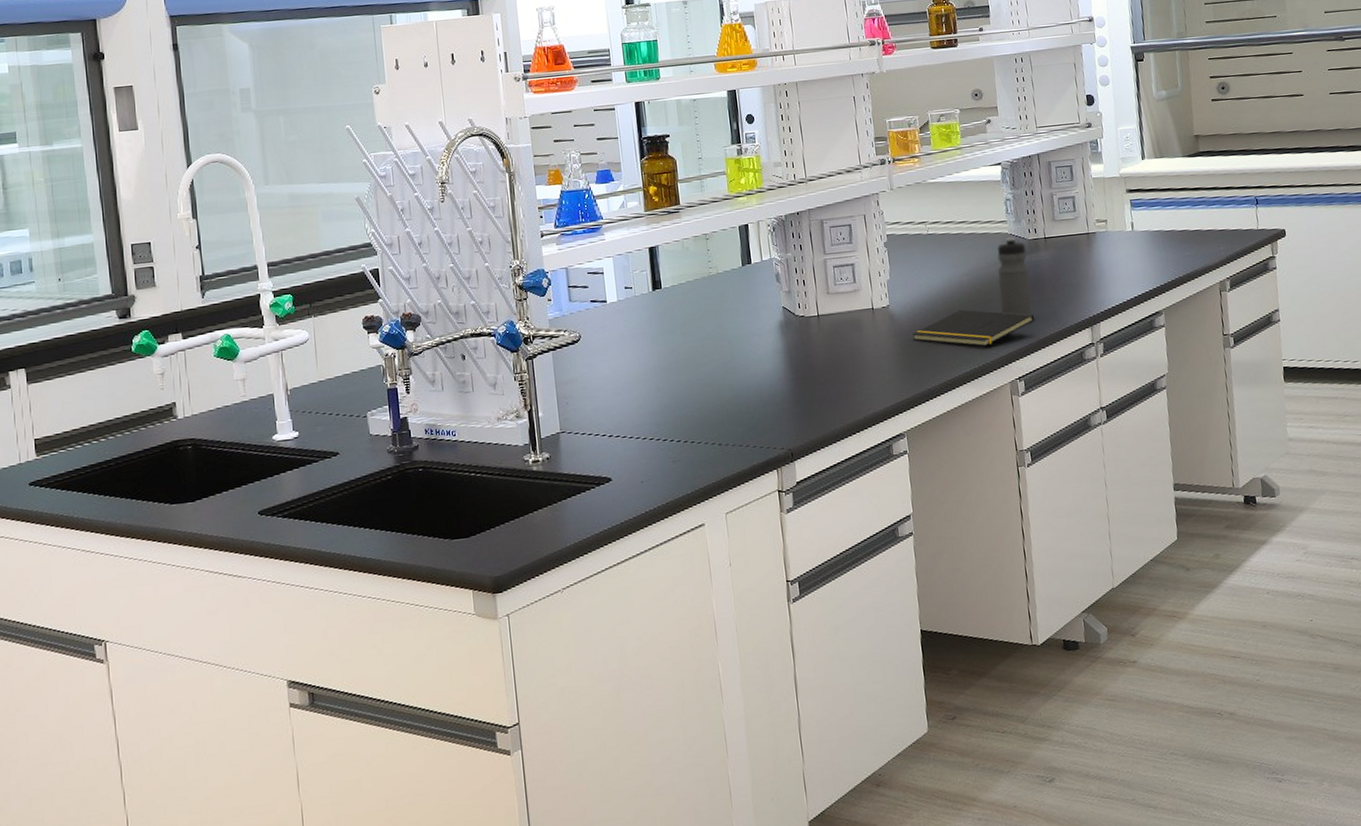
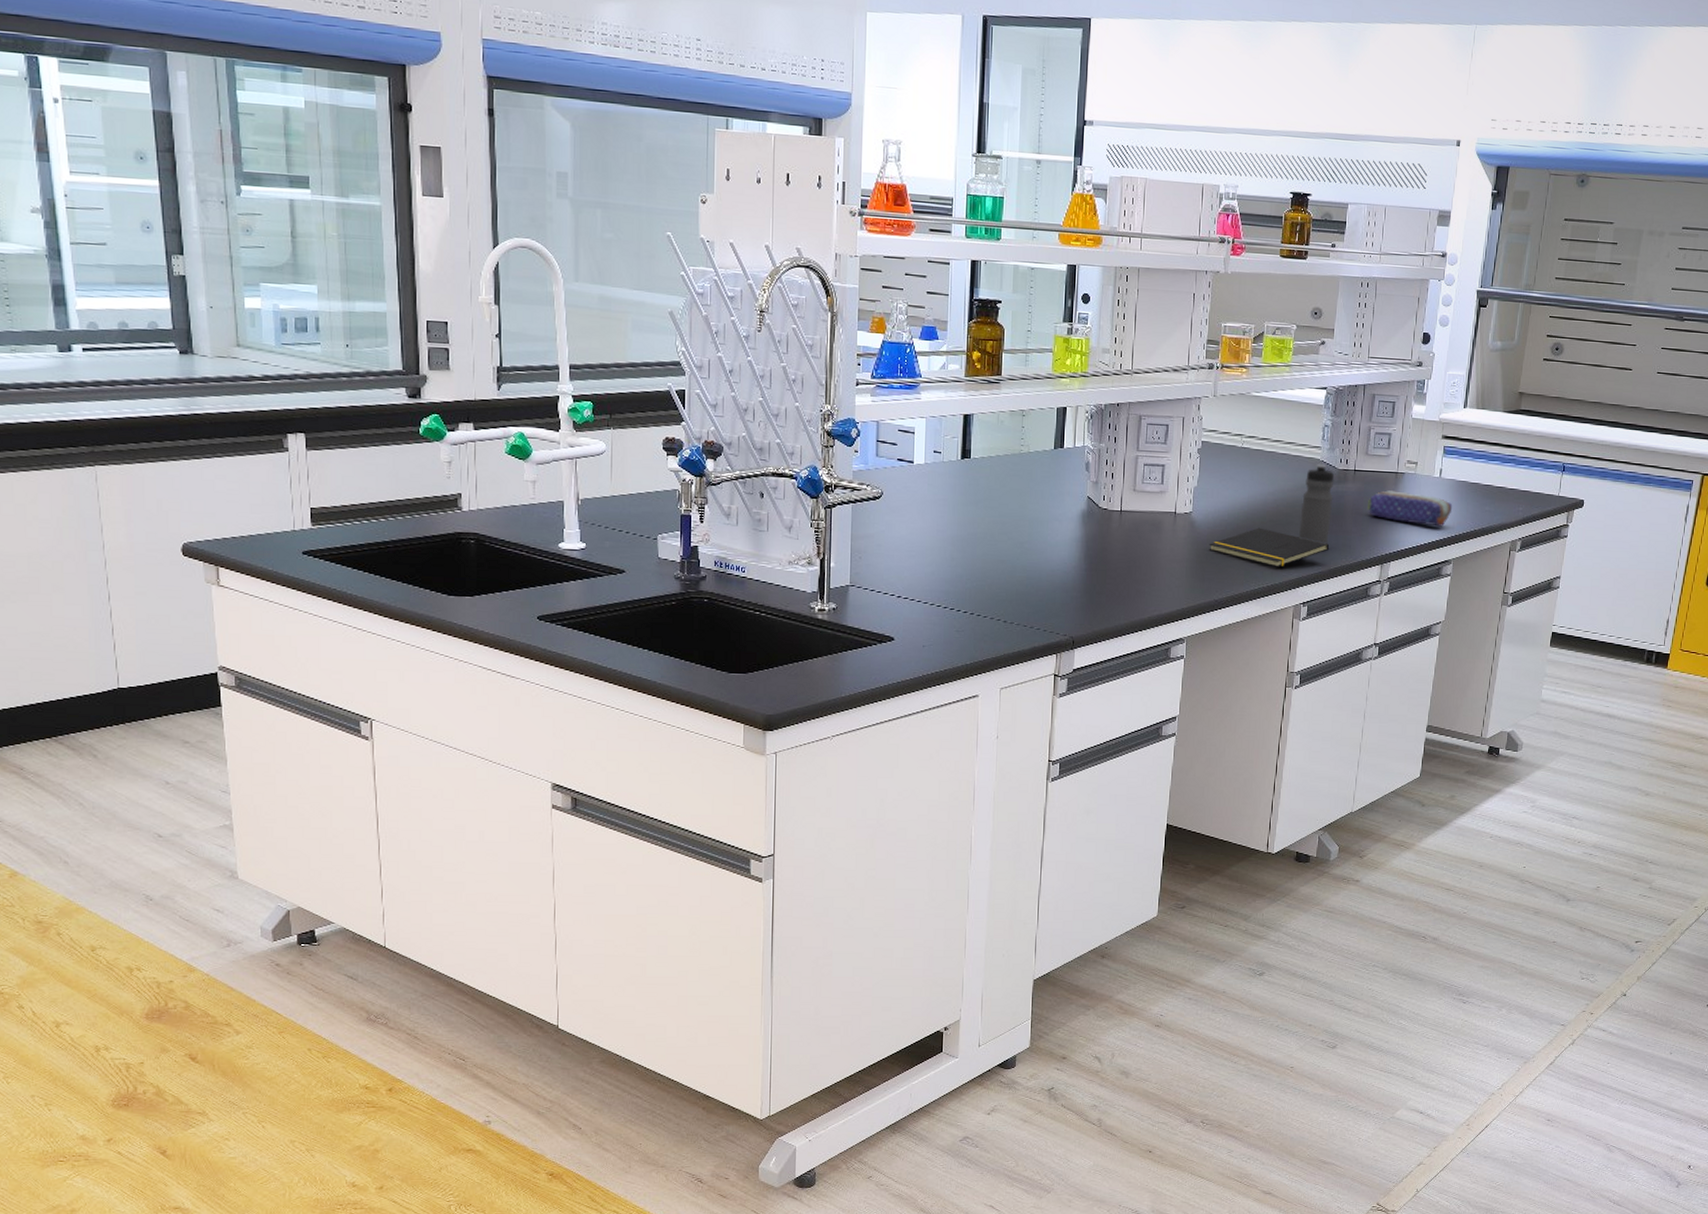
pencil case: none [1064,250,1153,281] -> present [1367,490,1453,527]

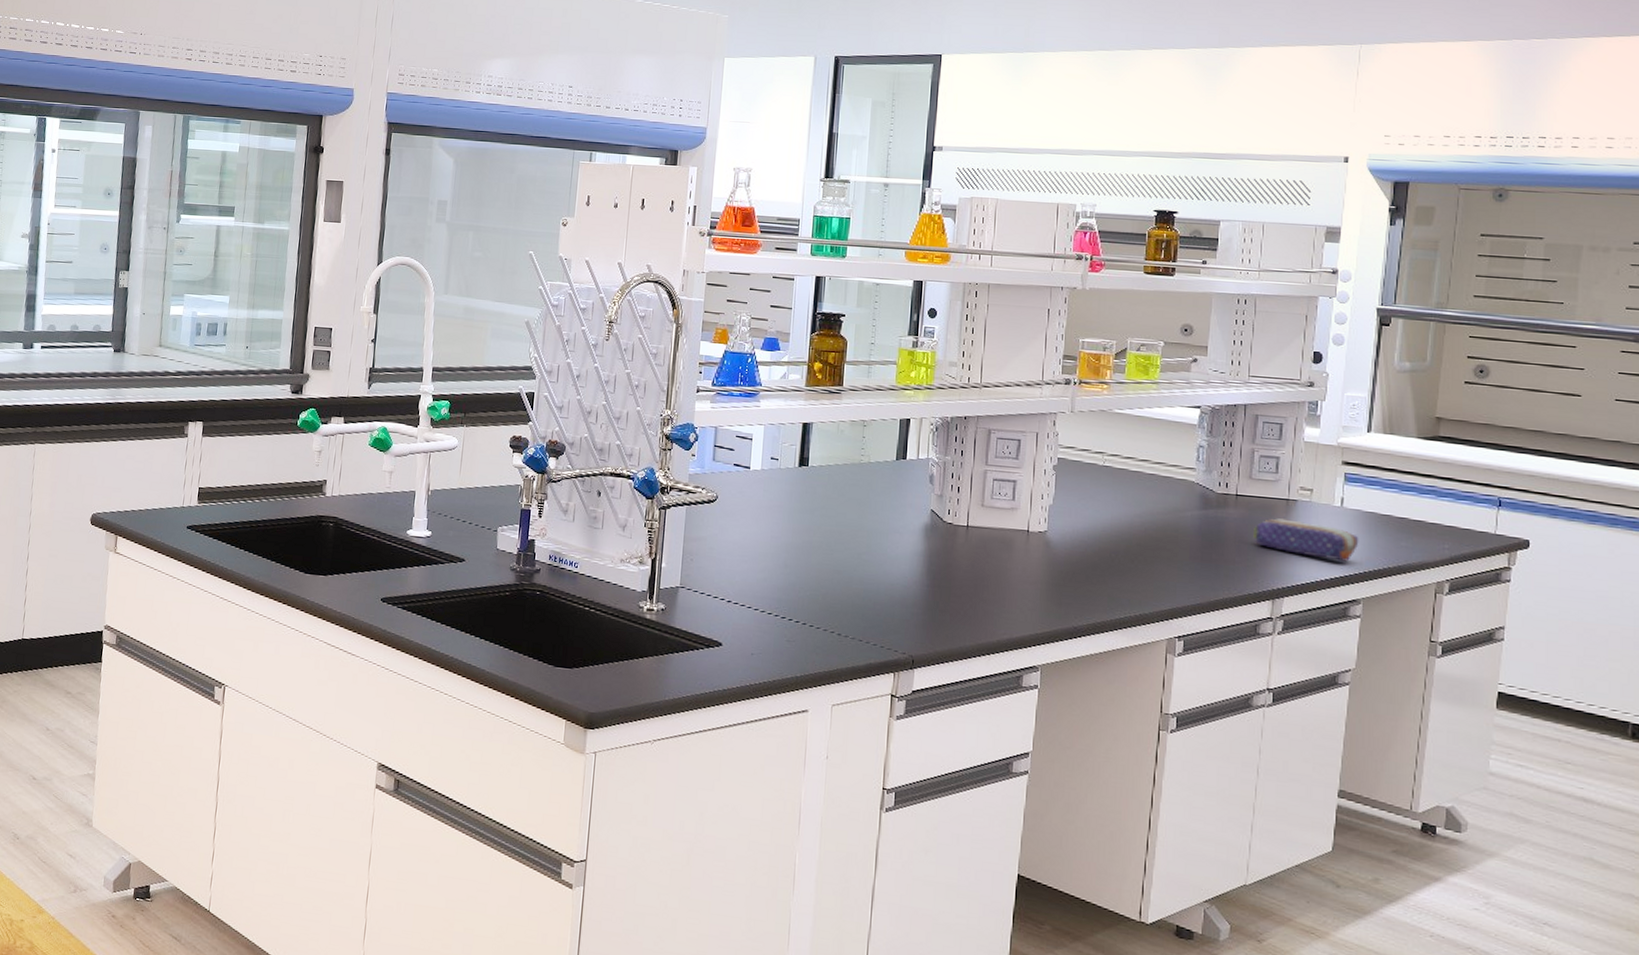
notepad: present [1209,527,1330,567] -> none [1066,551,1209,596]
water bottle: present [1299,464,1335,545] -> none [1172,486,1213,574]

